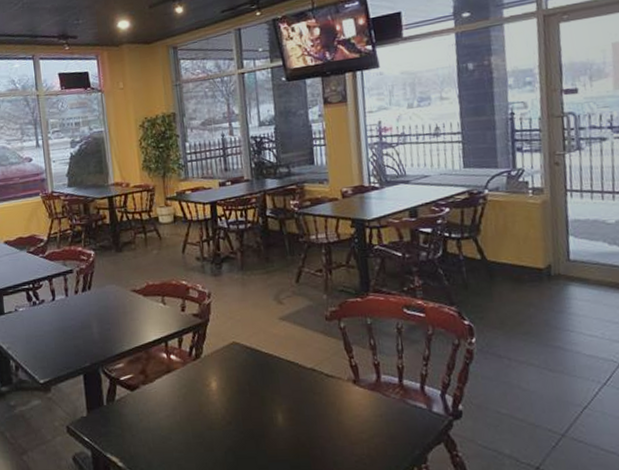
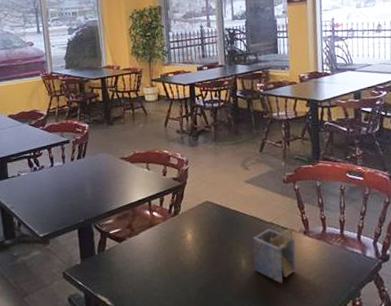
napkin holder: none [290,373,346,445] -> present [252,226,297,284]

